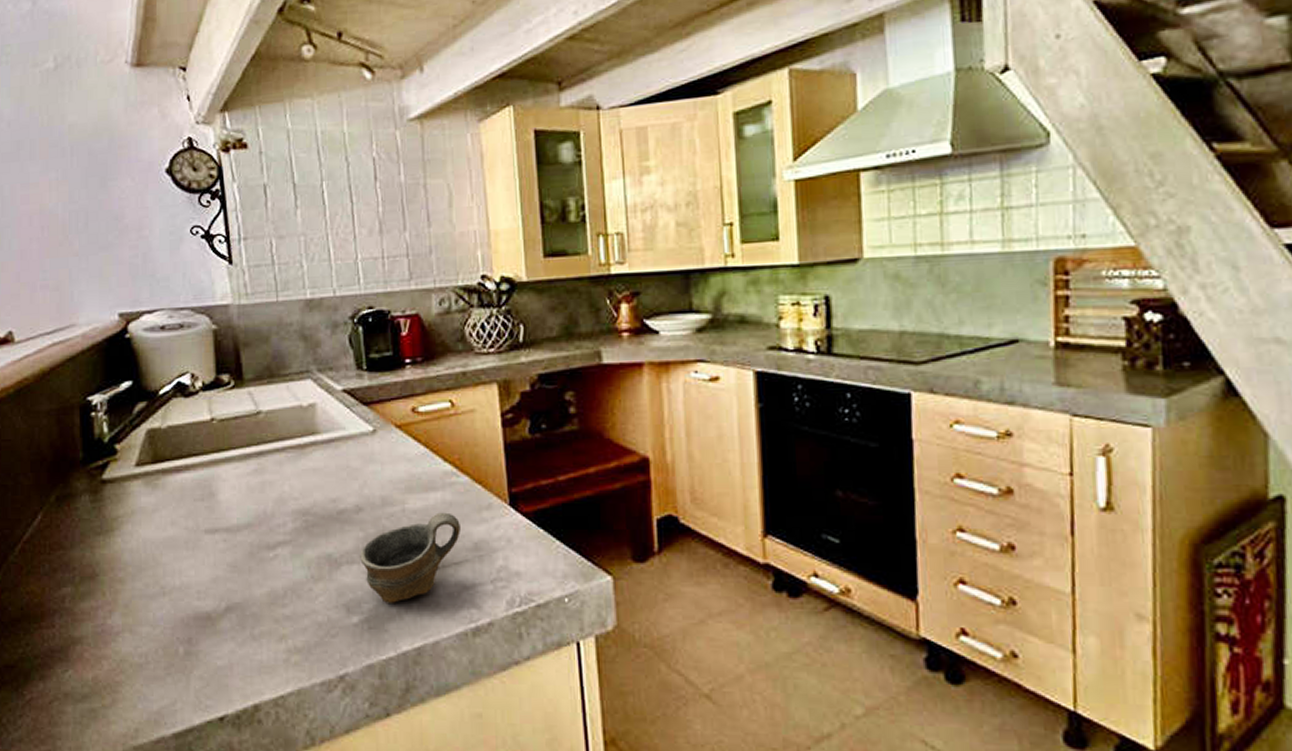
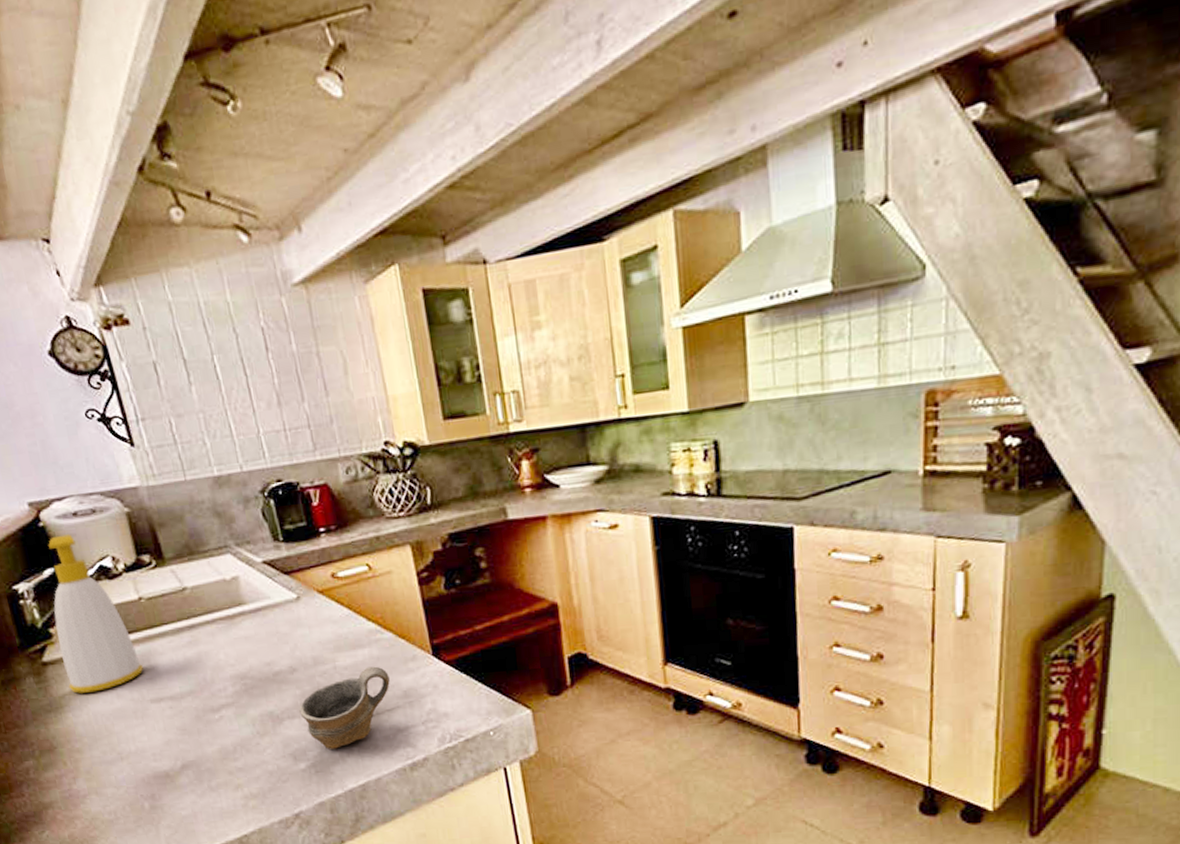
soap bottle: none [122,348,204,517] -> present [48,534,144,693]

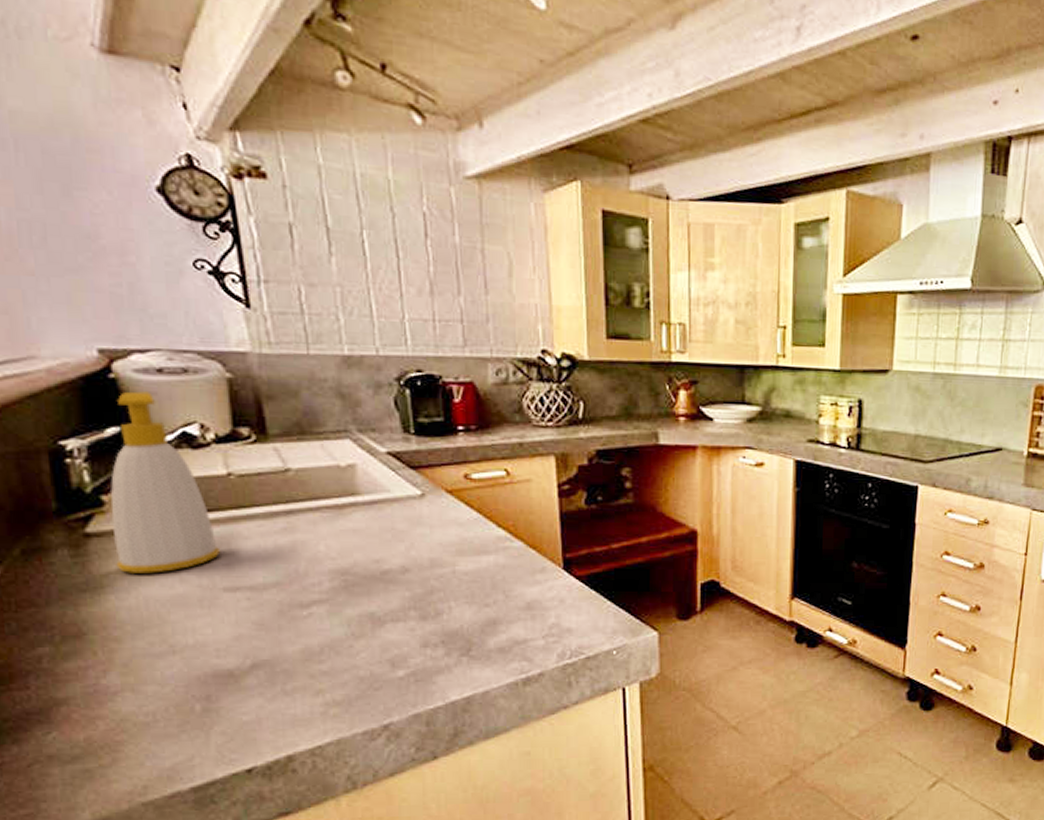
cup: present [299,666,390,749] -> none [406,574,513,658]

